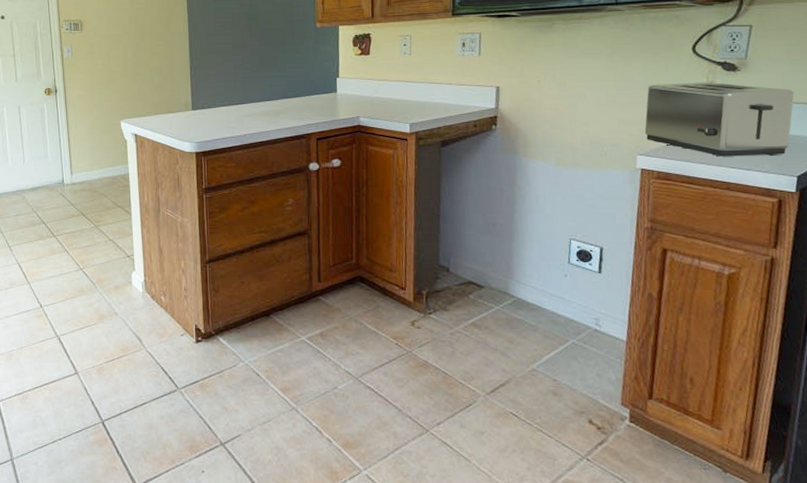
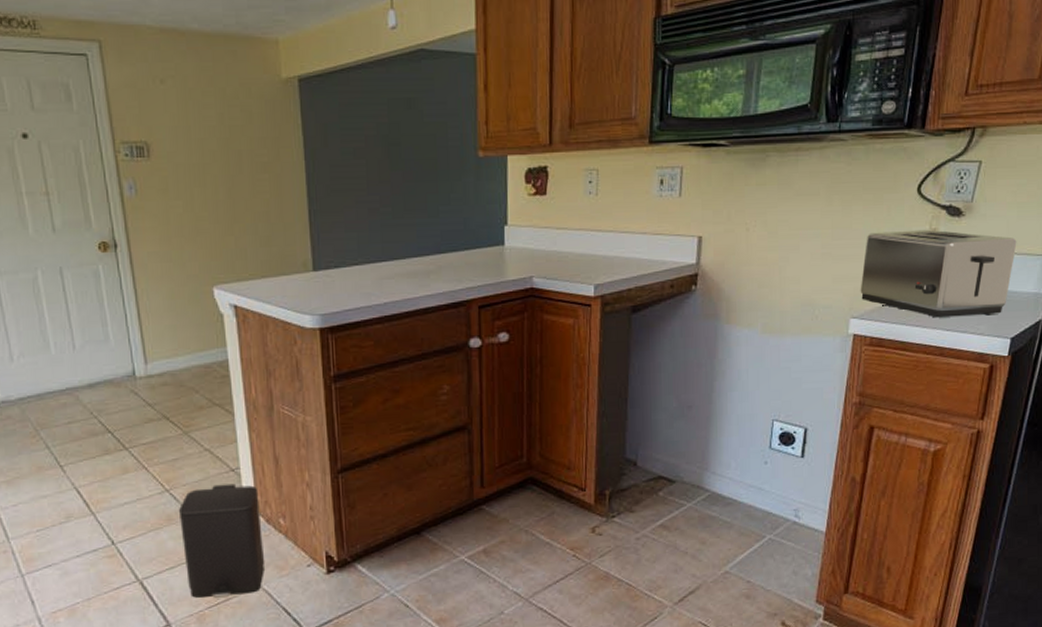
pedal bin: none [88,267,150,355] -> present [178,483,265,598]

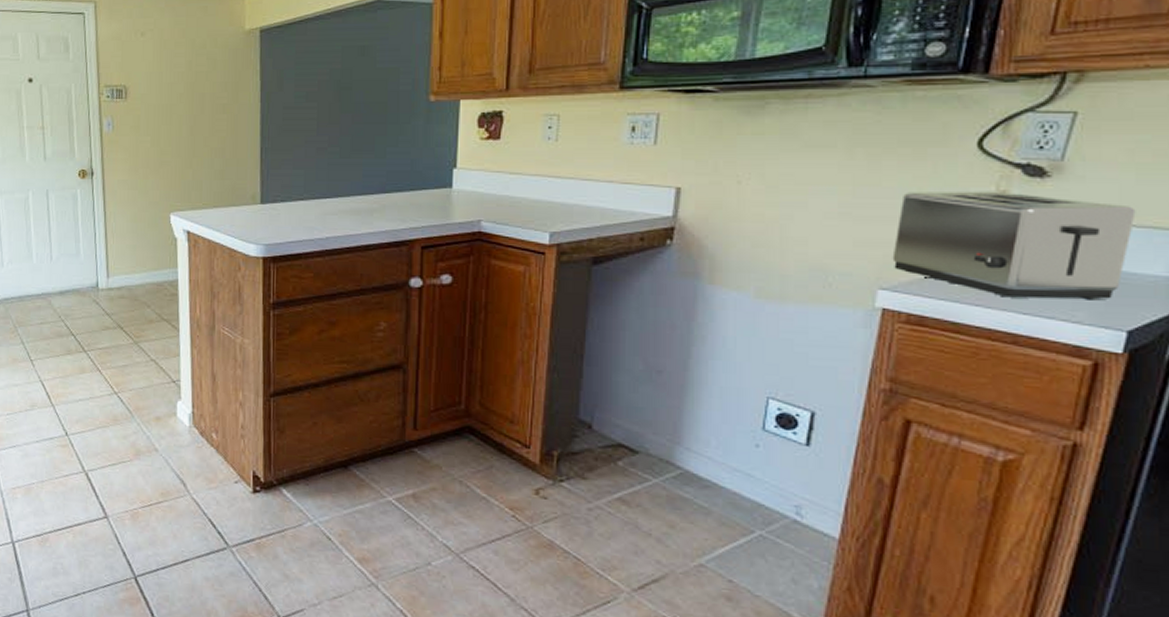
pedal bin: present [178,483,265,598] -> none [123,393,196,500]

